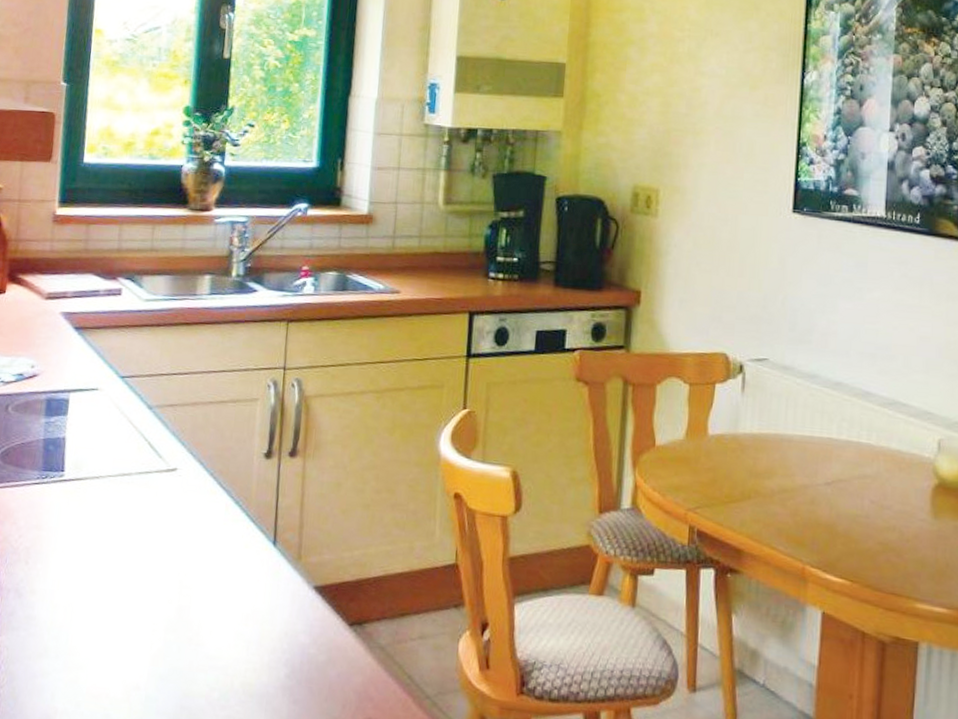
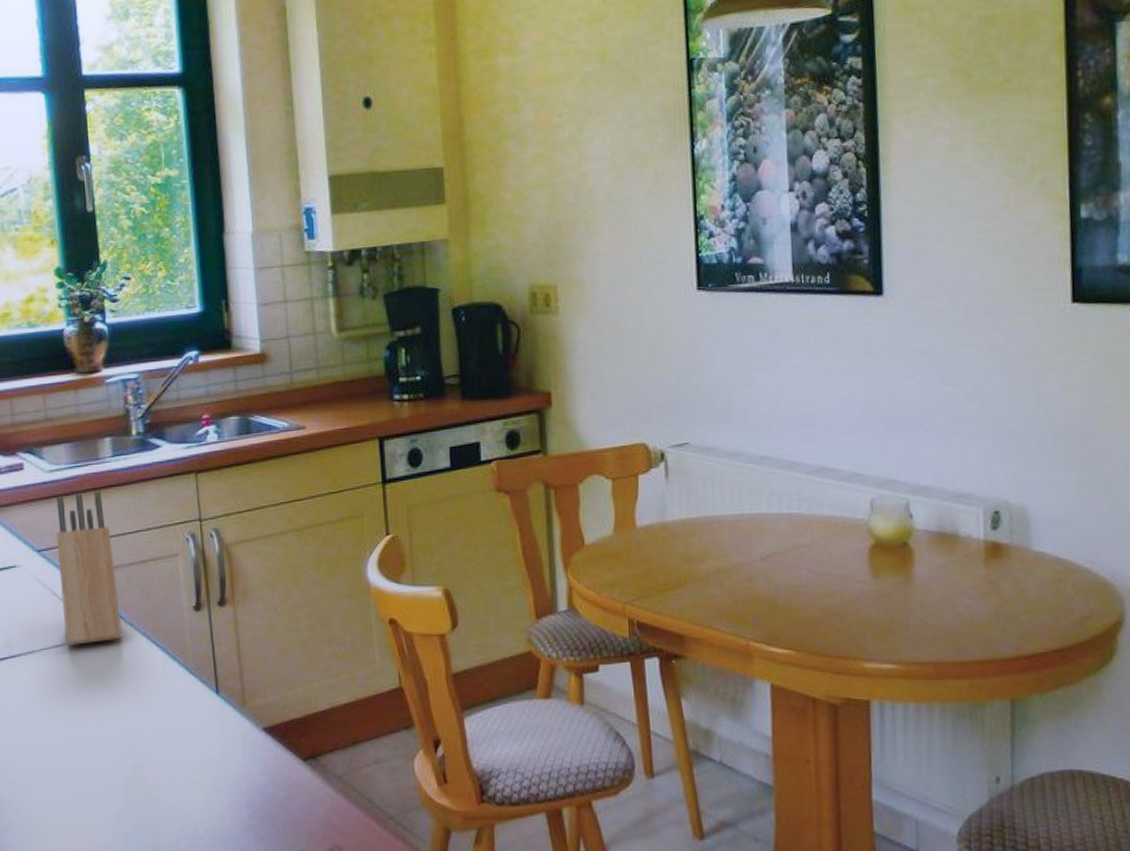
knife block: none [133,325,196,477] -> present [56,490,123,647]

